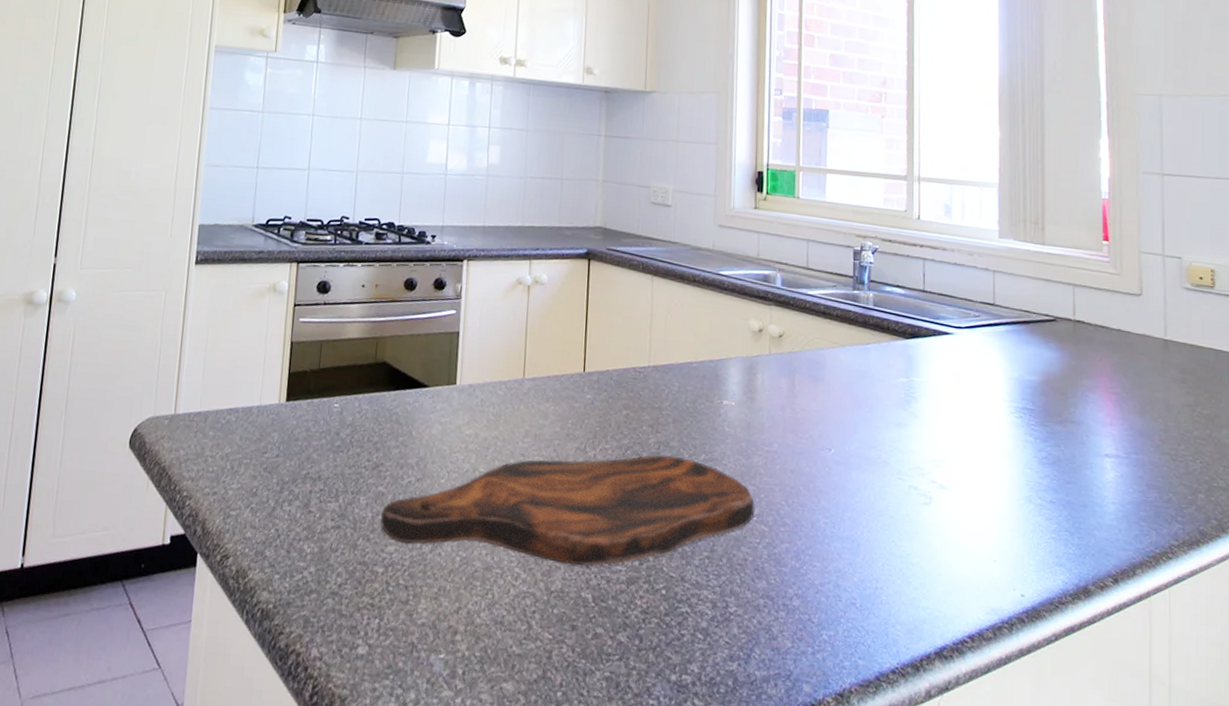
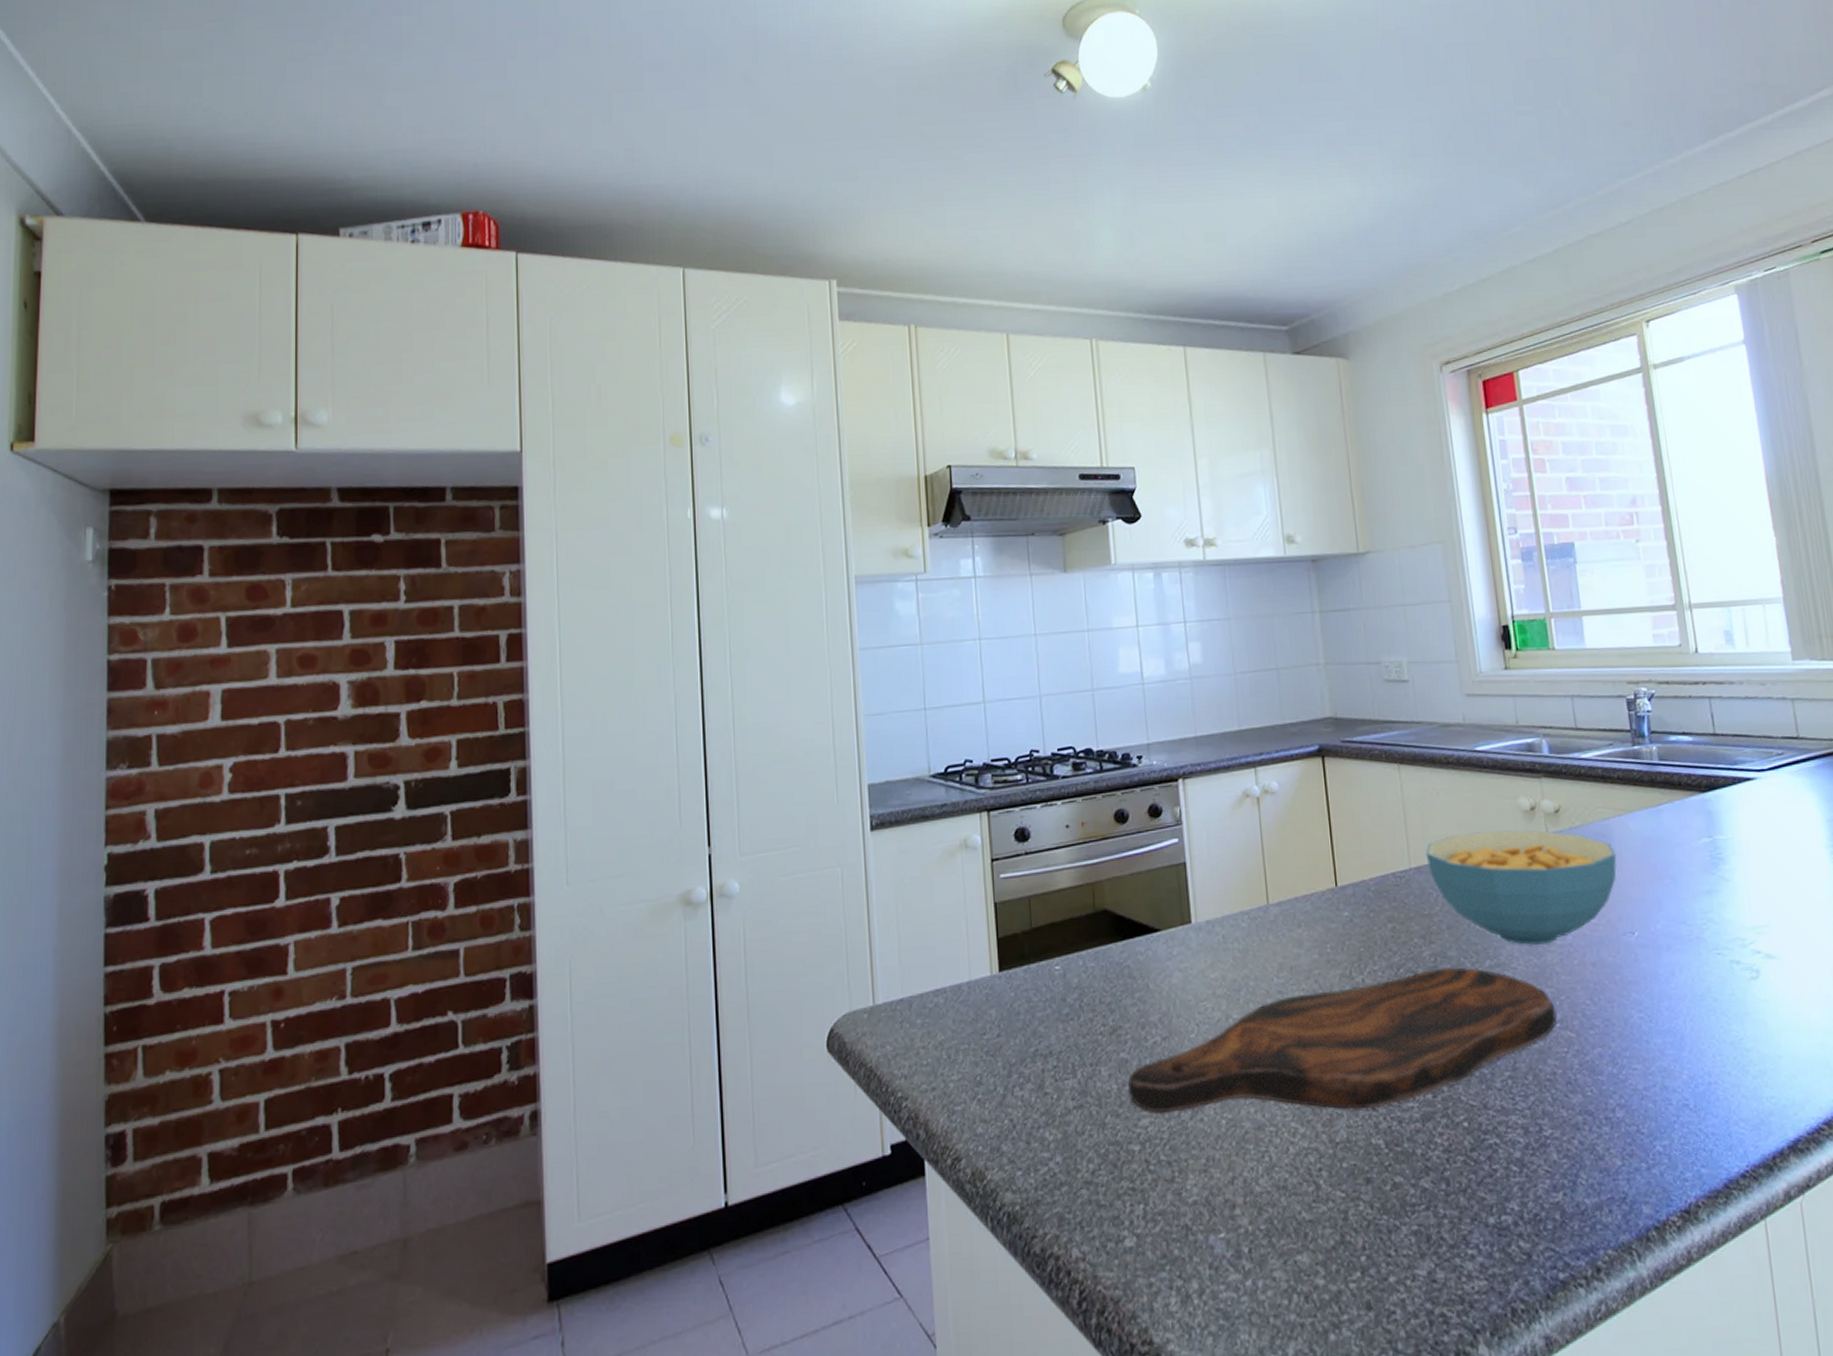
cereal bowl: none [664,343,826,449] -> present [1425,829,1617,946]

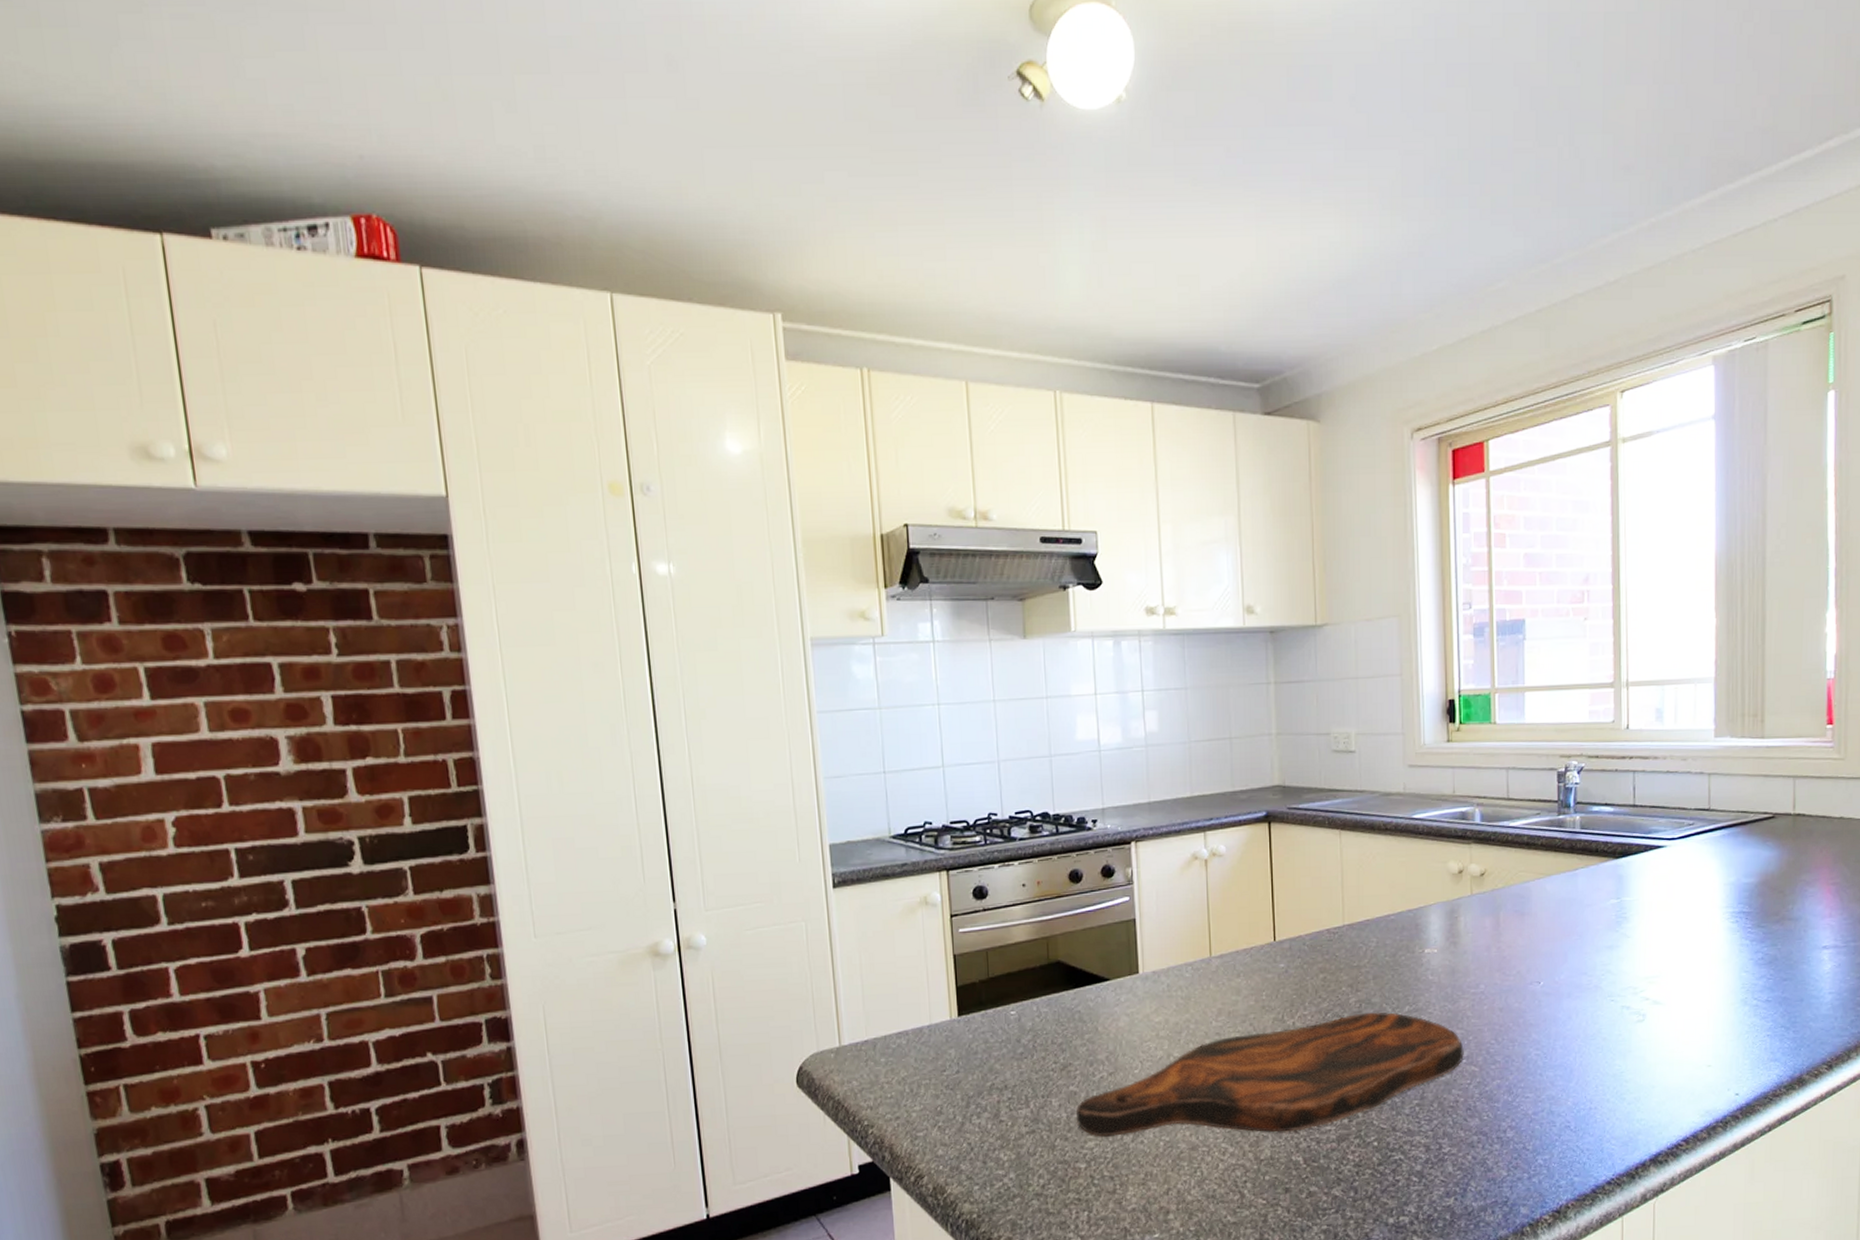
cereal bowl: present [1425,829,1617,946] -> none [1359,891,1532,994]

